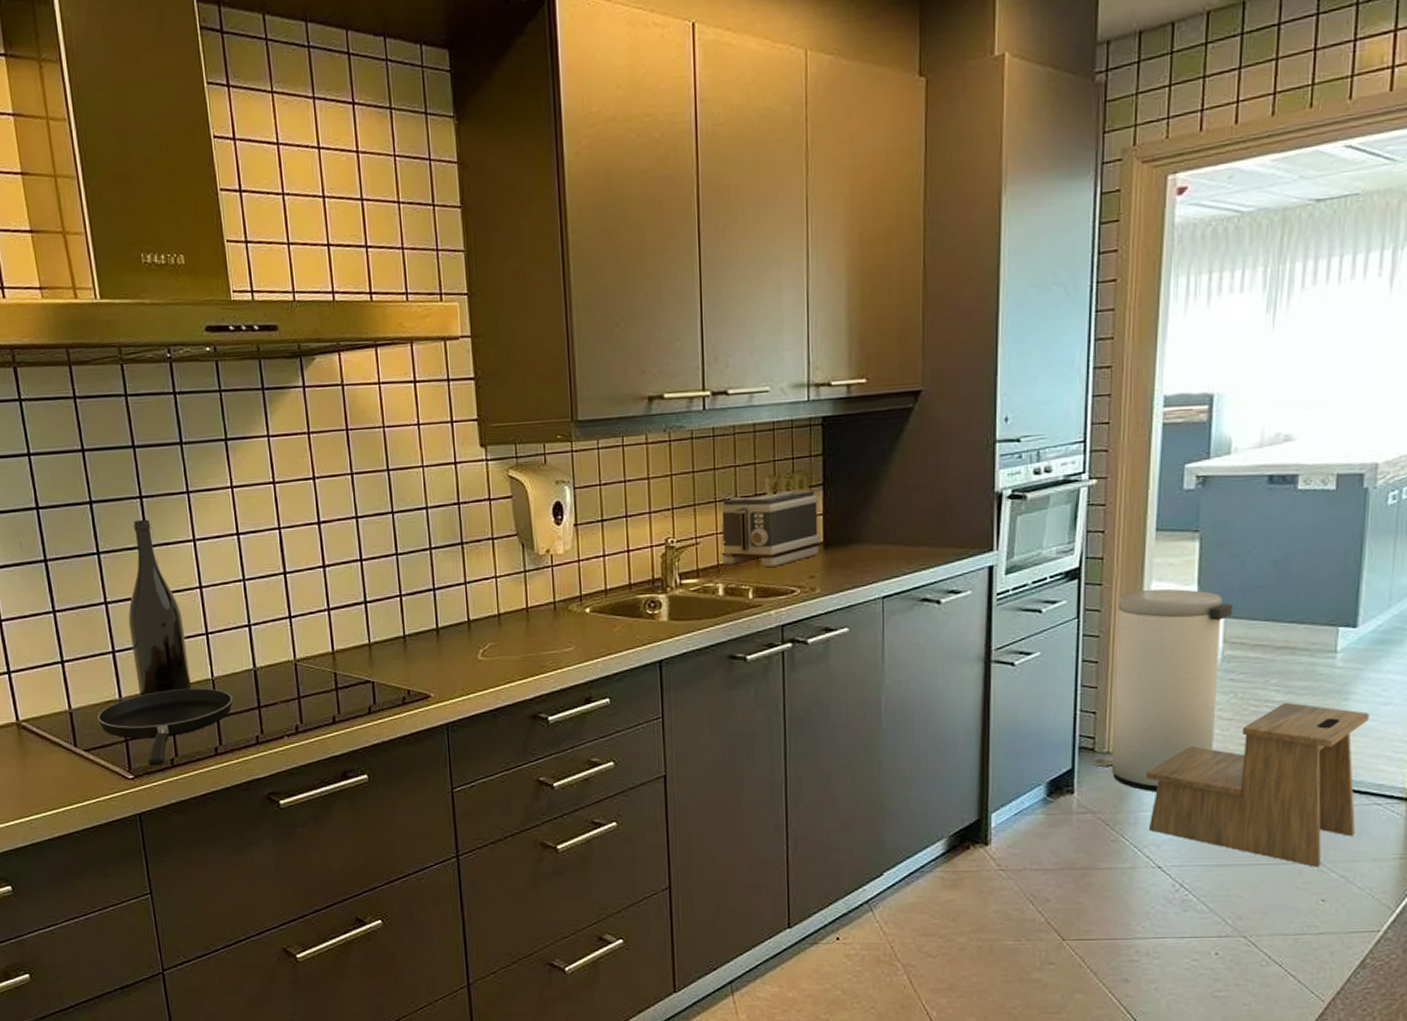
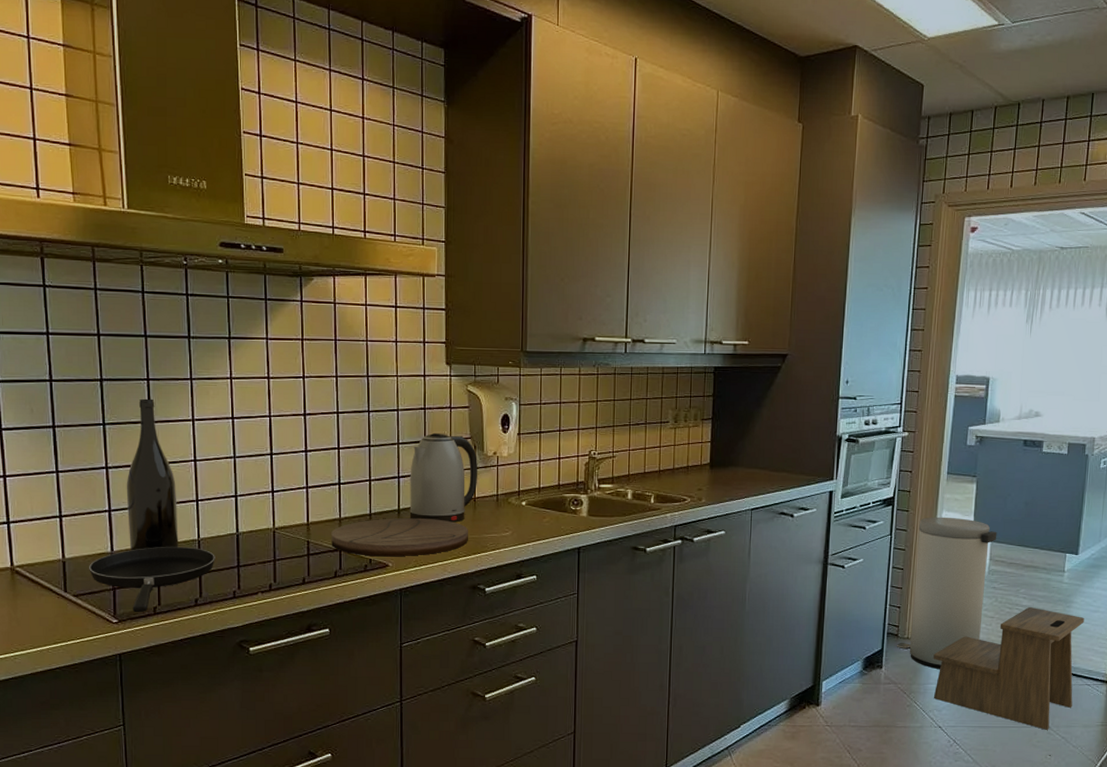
cutting board: none [361,636,523,687] -> present [331,518,468,557]
kettle: none [447,532,529,640] -> present [409,433,478,523]
toaster: present [720,489,820,568] -> none [632,421,707,480]

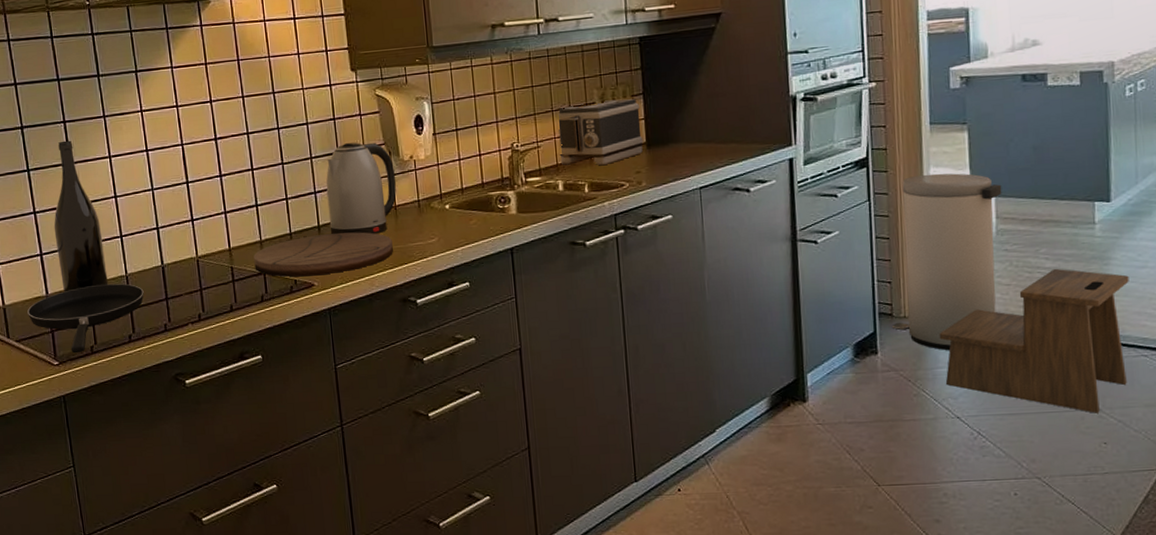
toaster: none [632,421,707,480] -> present [556,98,643,166]

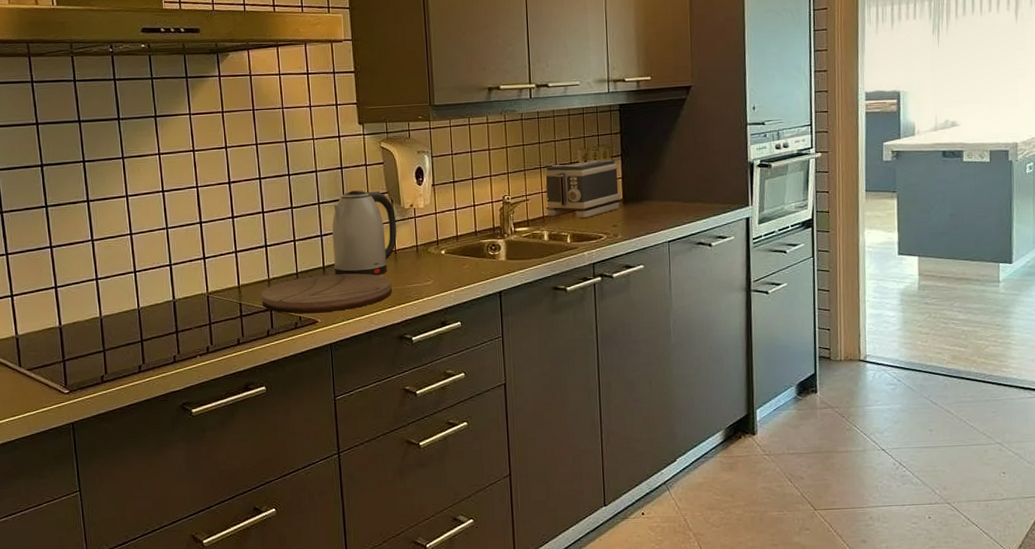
frying pan: present [27,283,144,354] -> none [40,316,155,383]
wine bottle: present [53,140,108,292] -> none [69,179,121,324]
pedal bin: present [891,173,1002,351] -> none [829,234,924,391]
step stool: present [939,268,1129,413] -> none [869,320,1026,447]

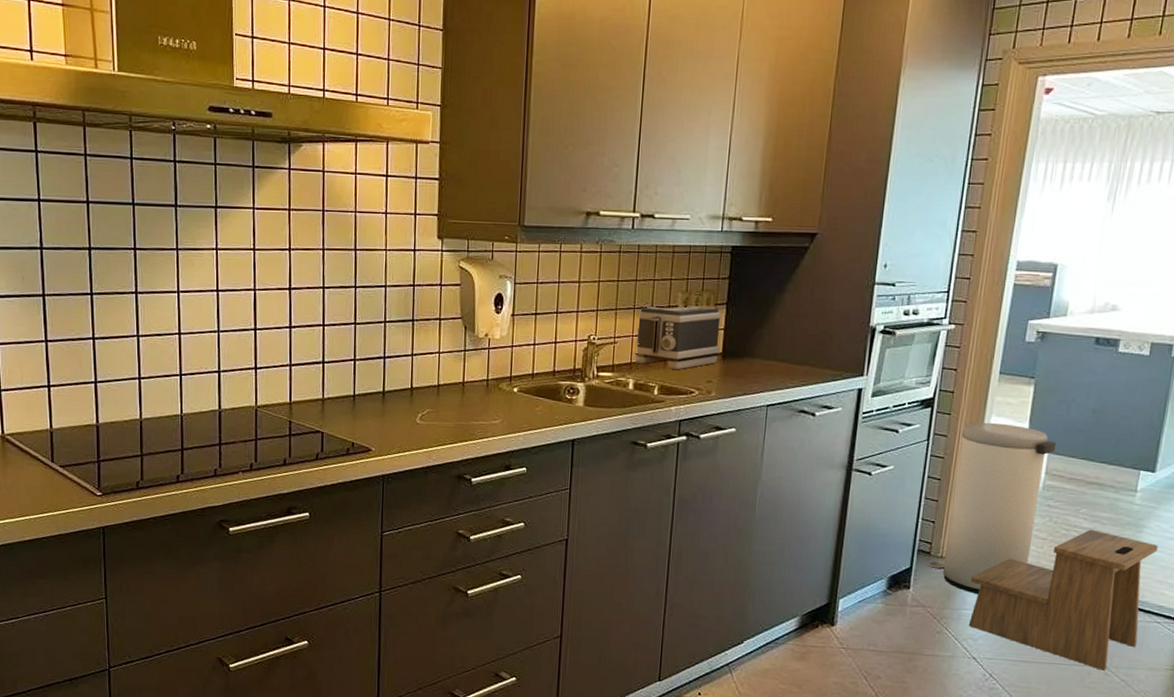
cutting board: present [261,273,392,314] -> none [313,400,456,442]
kettle: present [331,190,397,276] -> none [394,312,468,408]
pedal bin: none [829,234,924,391] -> present [927,422,1057,595]
step stool: none [869,320,1026,447] -> present [969,529,1158,671]

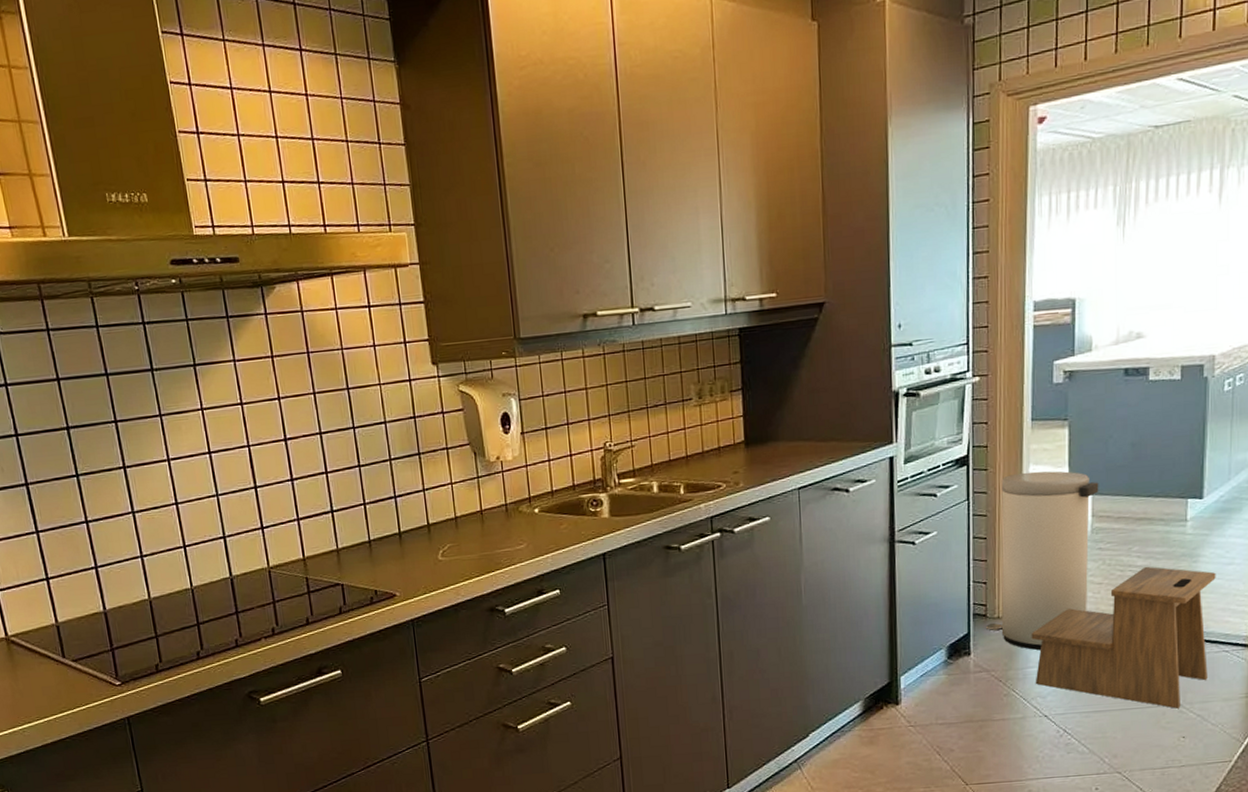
toaster: present [635,305,721,370] -> none [651,394,742,466]

